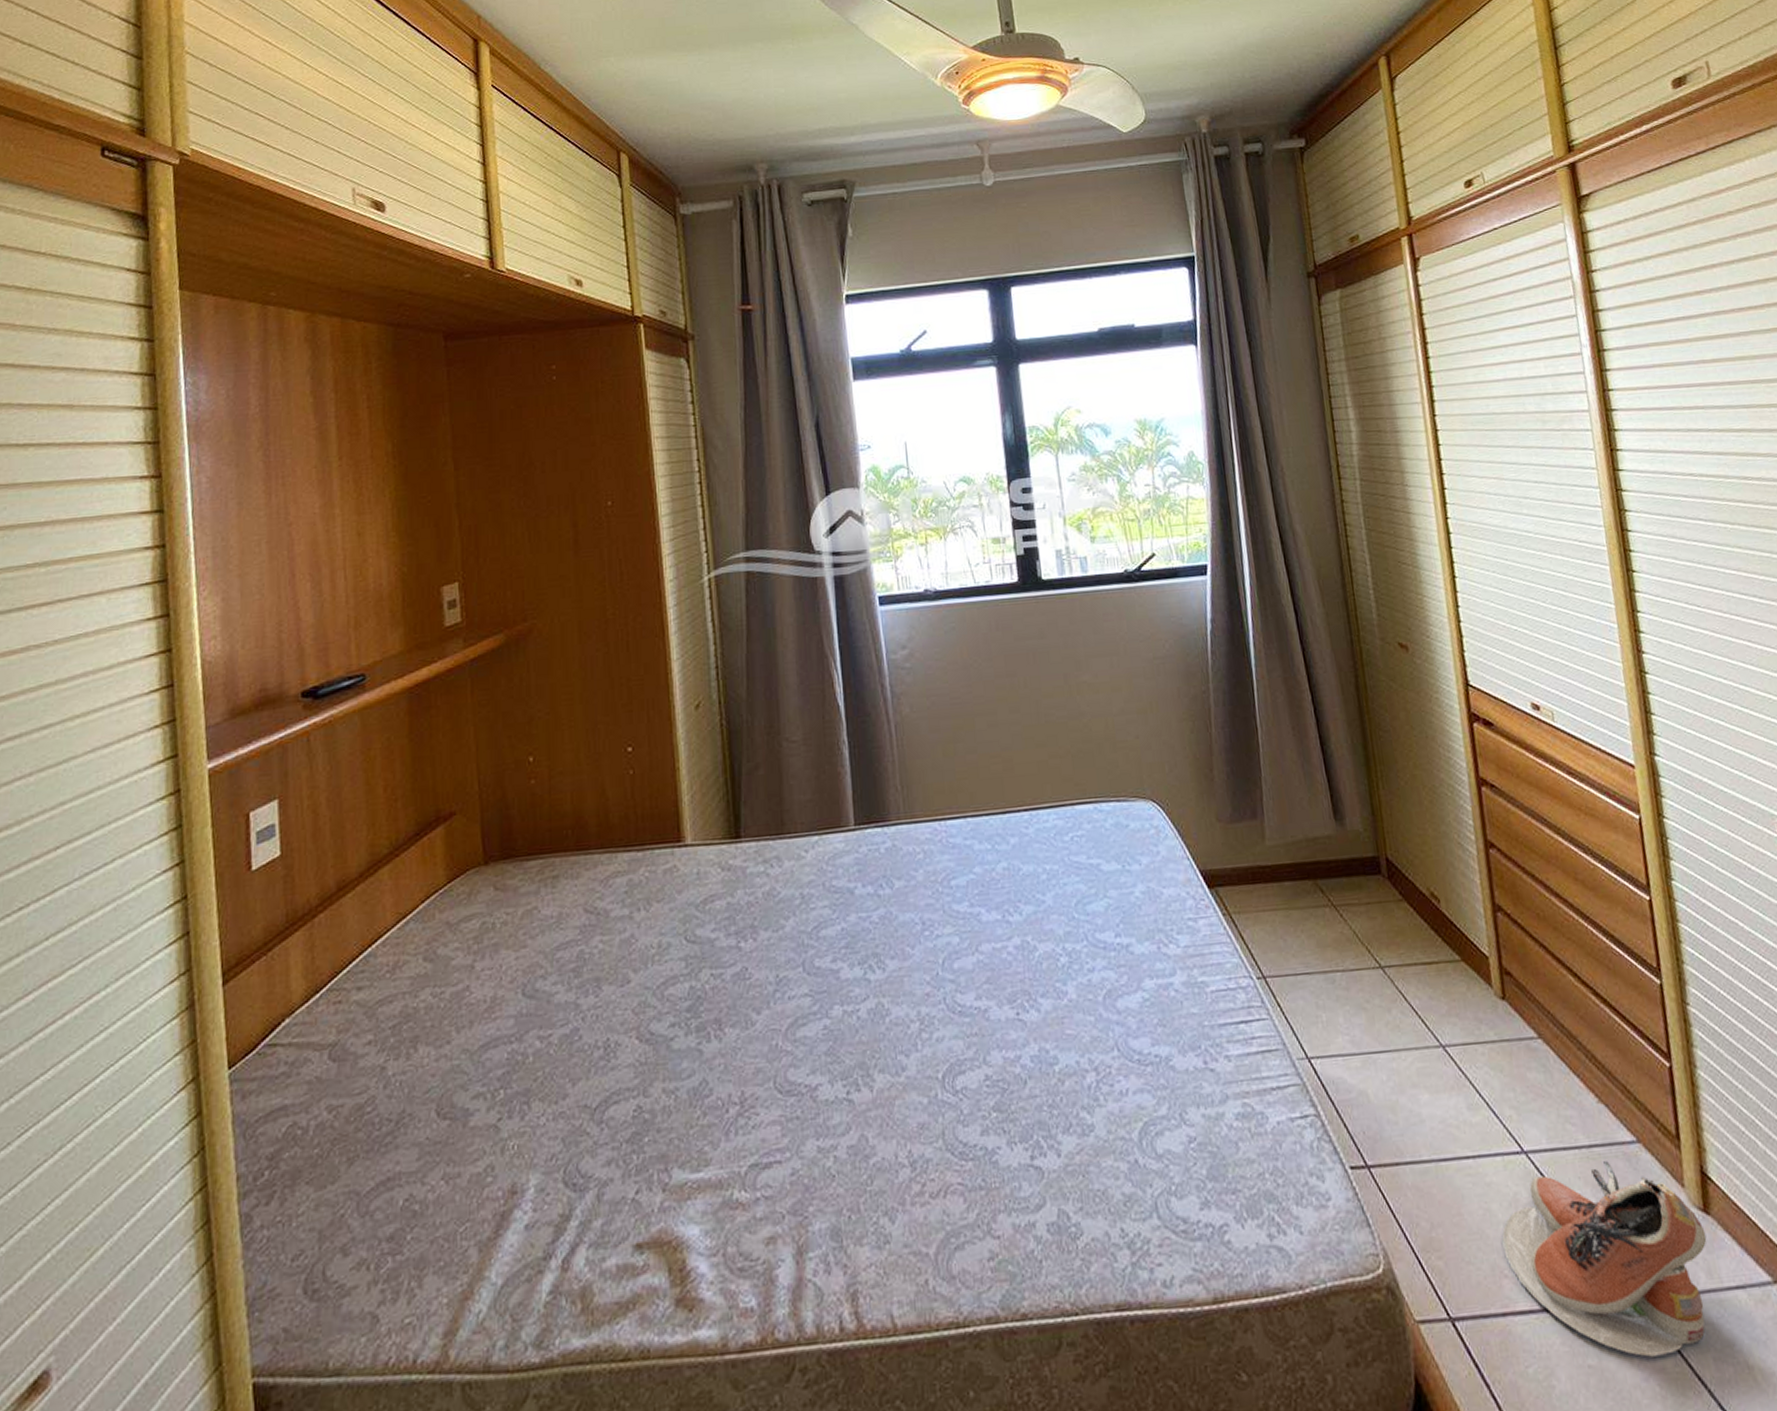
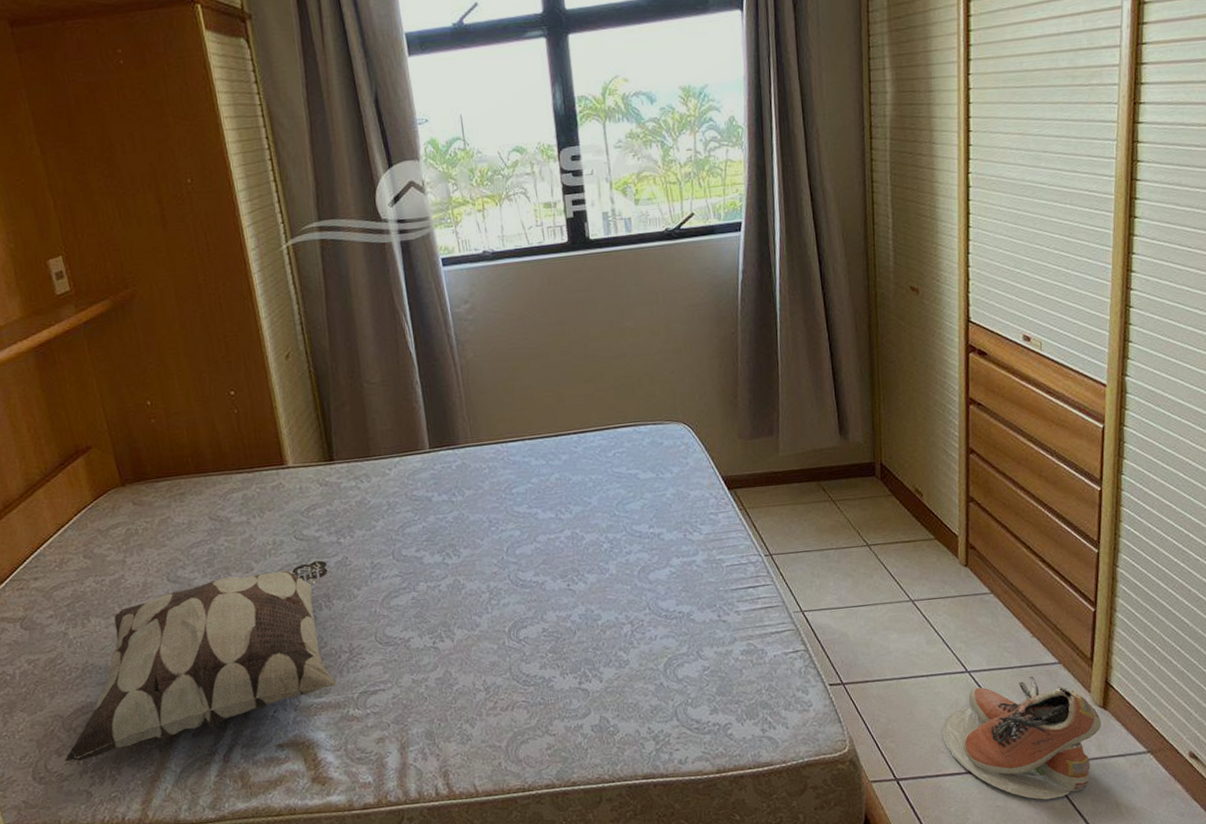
decorative pillow: none [351,971,722,1266] -> present [65,560,337,762]

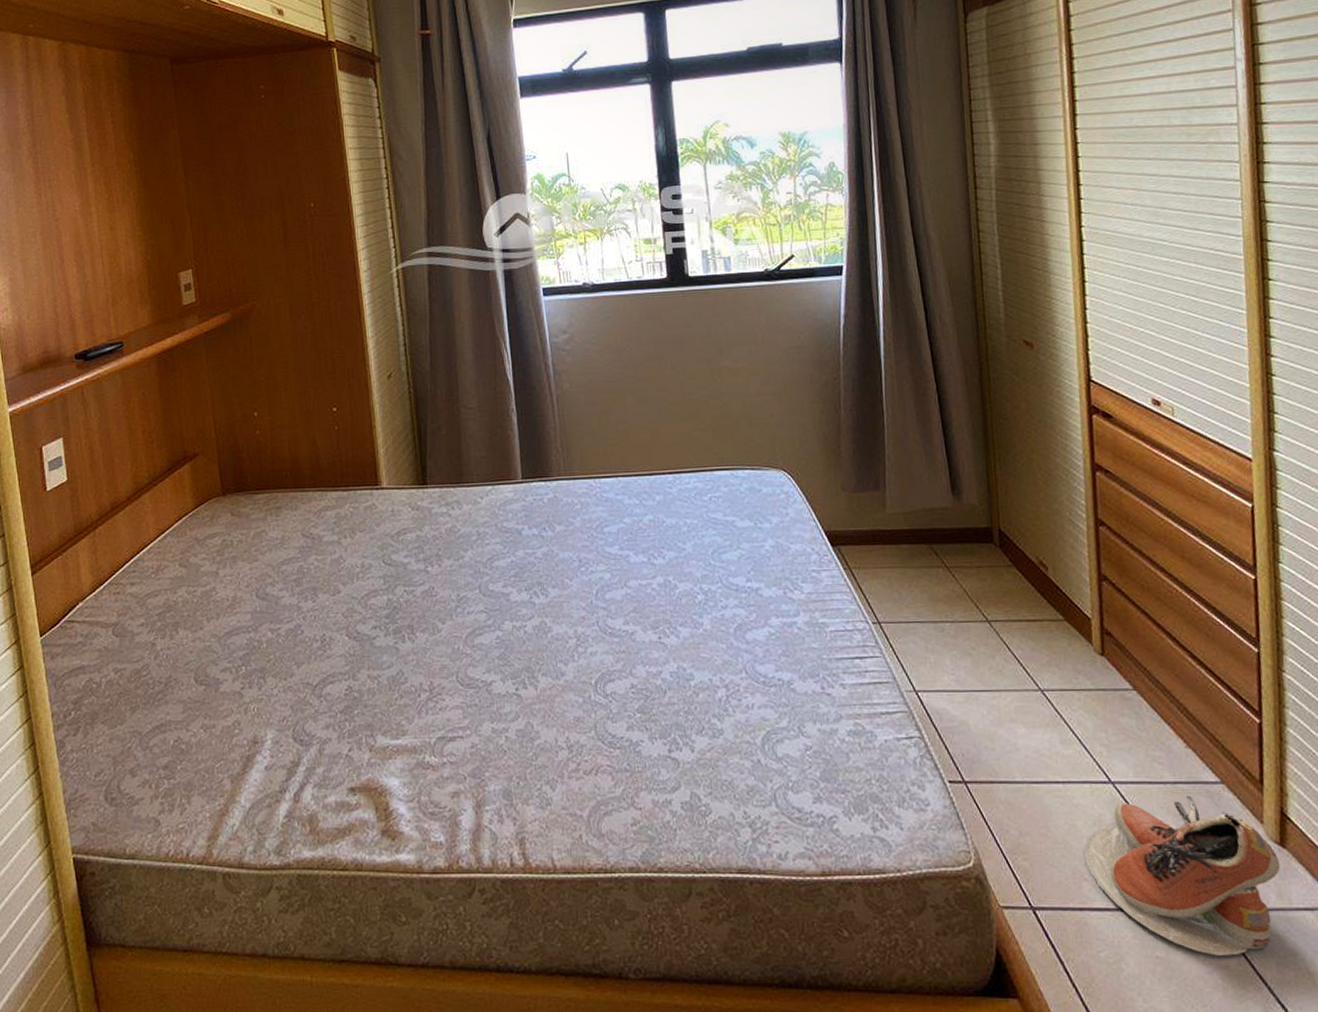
decorative pillow: present [65,560,337,762] -> none [138,588,415,785]

